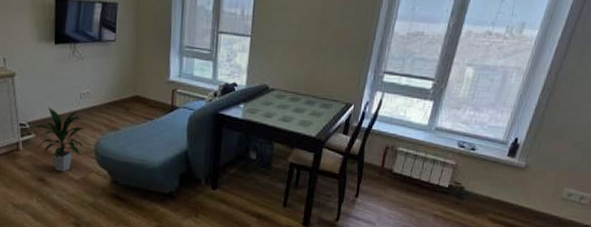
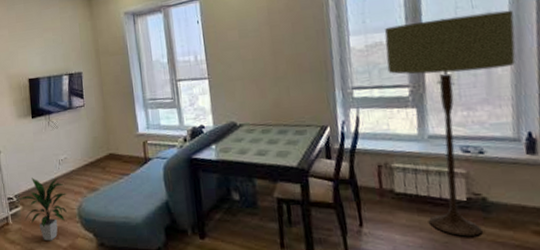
floor lamp: none [412,18,543,217] -> present [384,10,516,237]

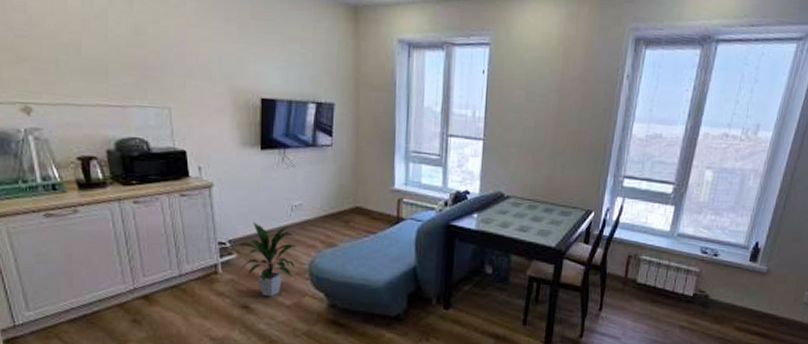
floor lamp: present [384,10,516,237] -> none [657,120,777,327]

